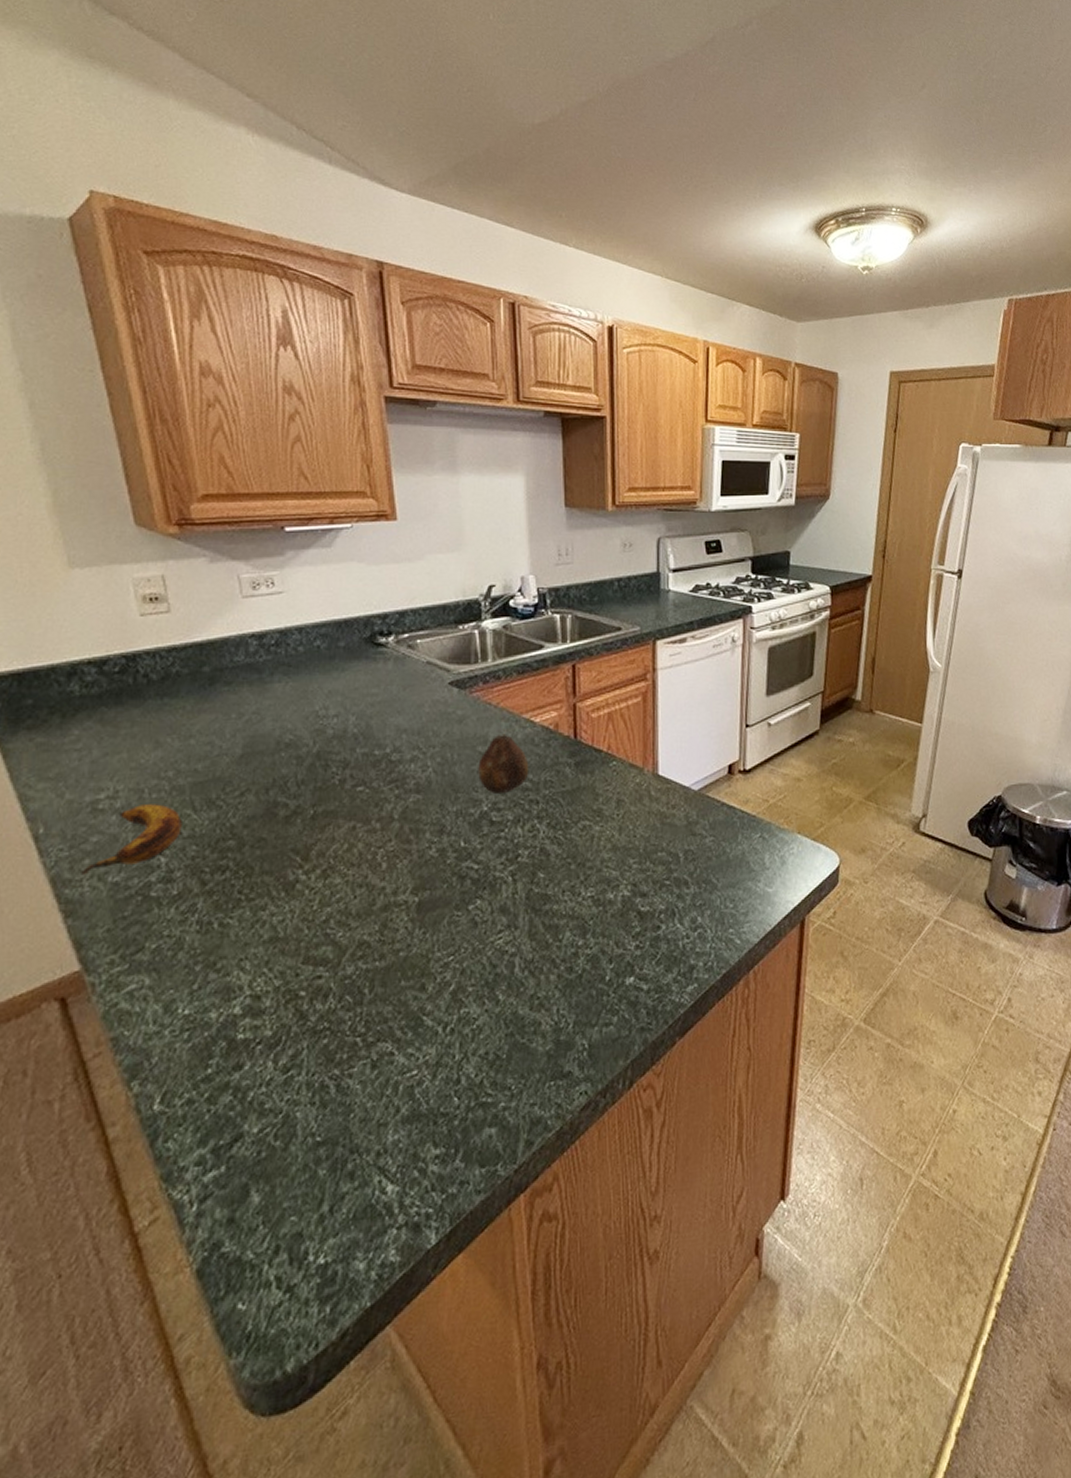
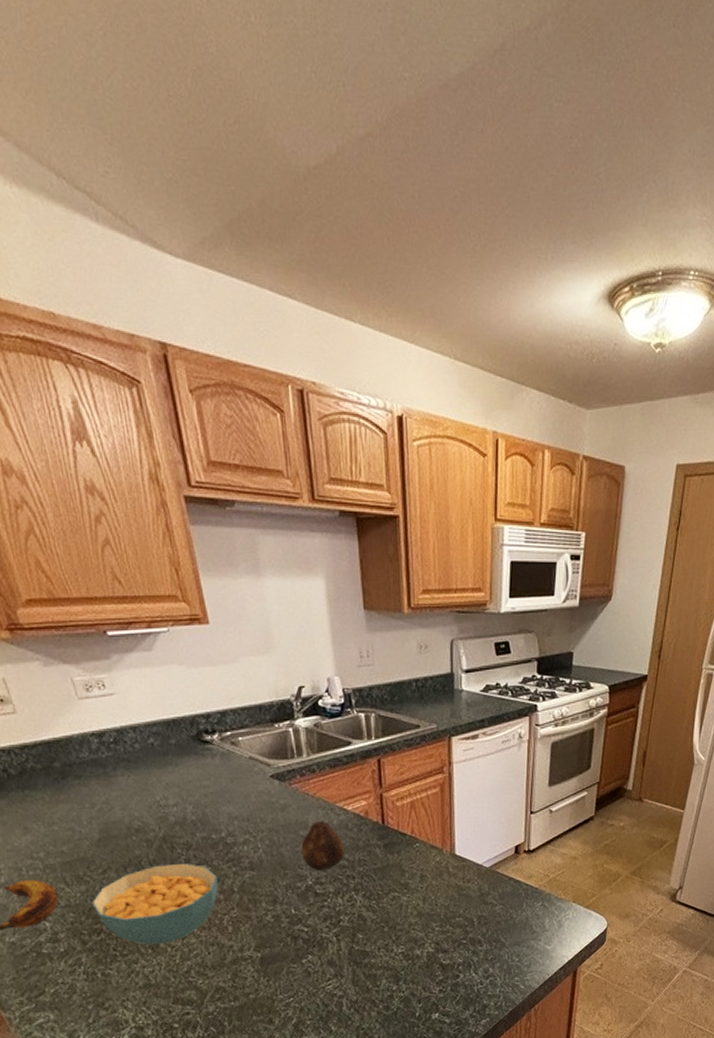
cereal bowl: none [220,783,375,887] -> present [91,862,218,945]

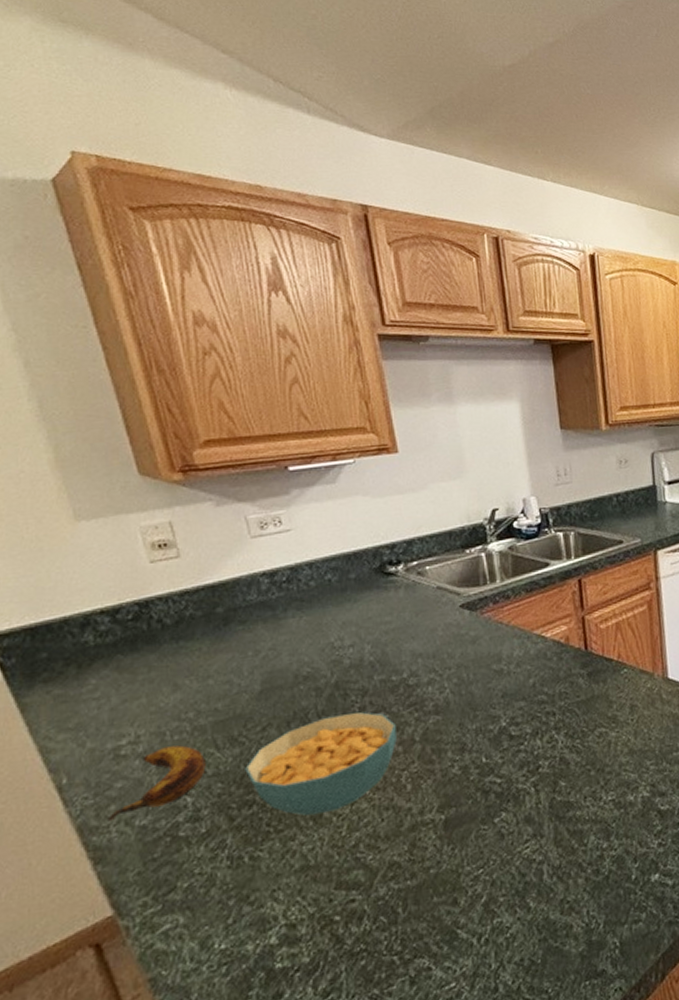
fruit: present [301,820,345,871] -> none [494,650,544,710]

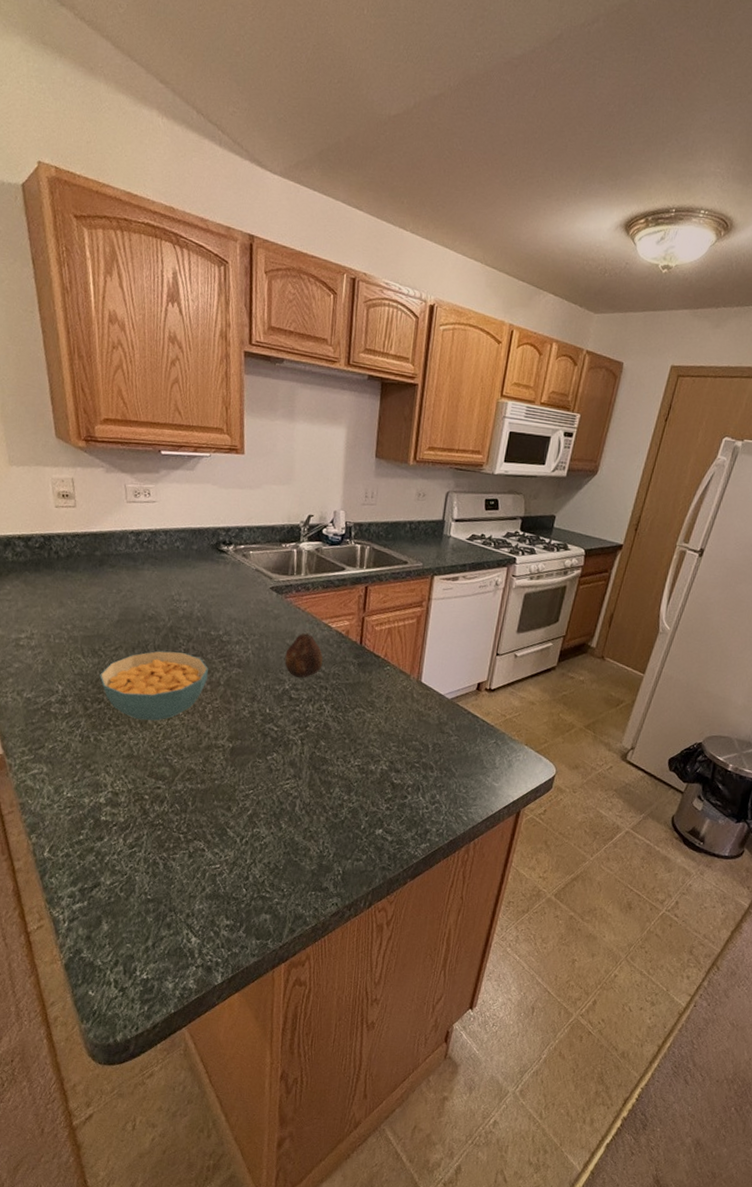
banana: present [107,745,206,822] -> none [6,646,75,690]
fruit: none [494,650,544,710] -> present [284,632,323,679]

